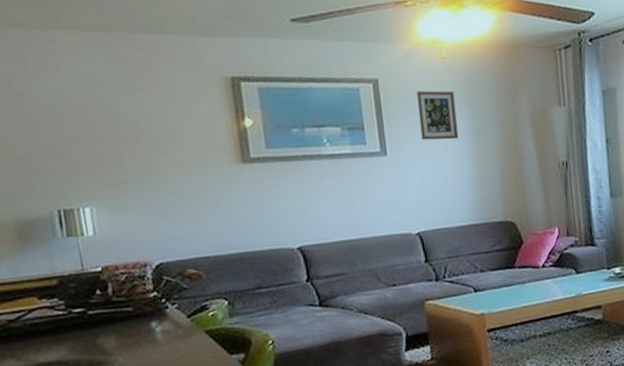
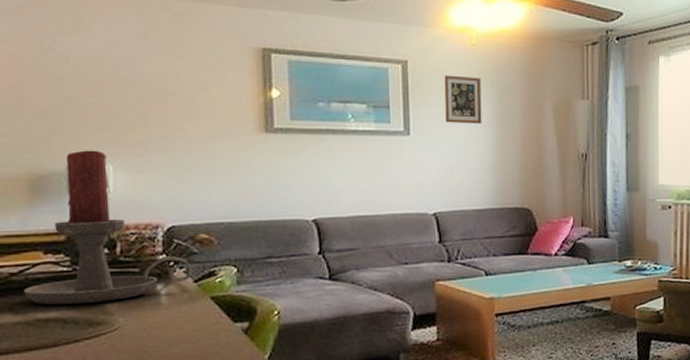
candle holder: none [22,192,185,349] -> present [23,150,192,305]

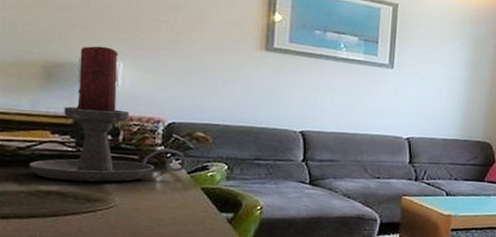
picture frame: present [444,75,482,124] -> none [426,21,461,67]

